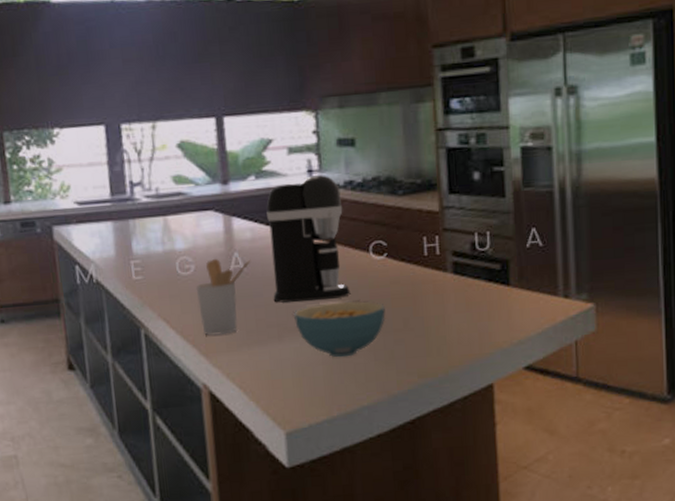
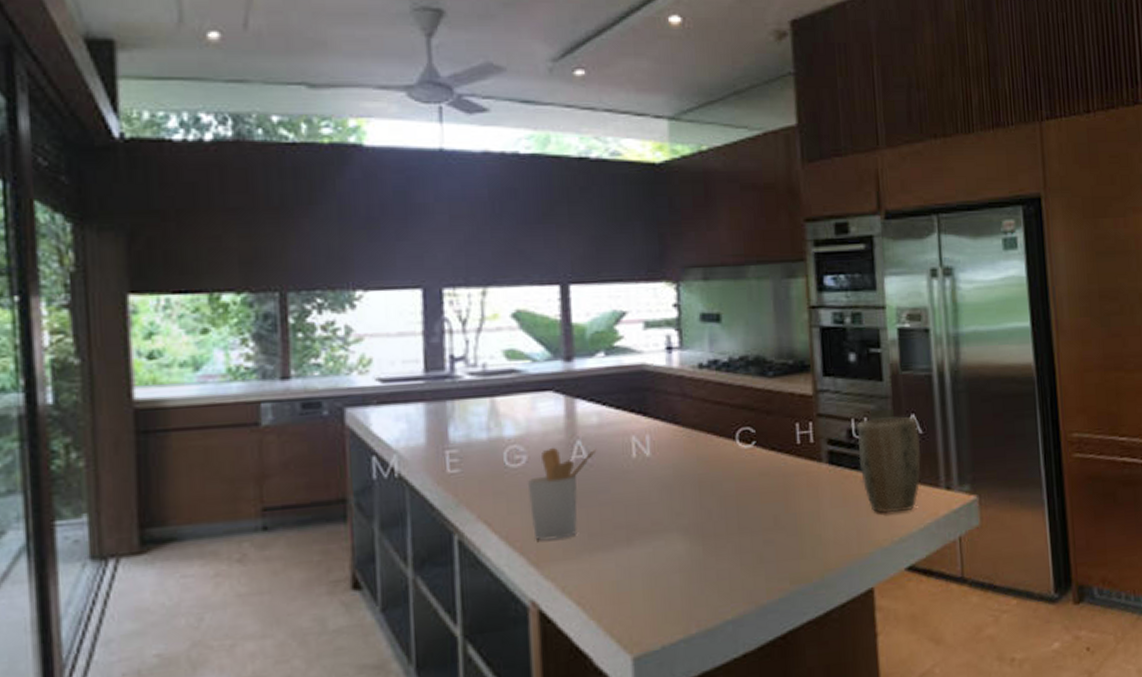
coffee maker: present [266,175,351,303] -> none [617,353,714,500]
cereal bowl: present [294,300,386,358] -> none [647,495,754,563]
plant pot: none [480,230,541,318] -> present [857,417,921,513]

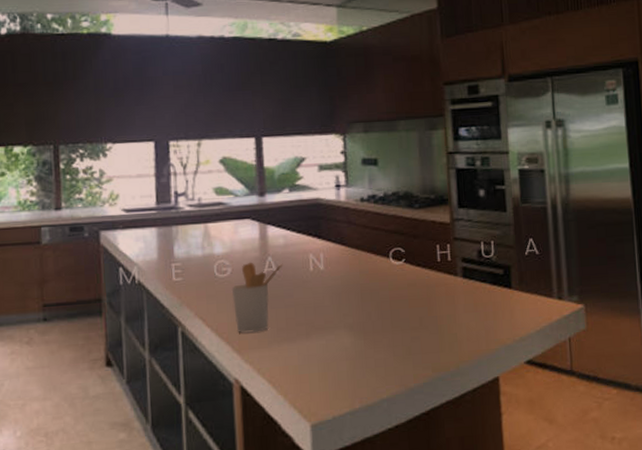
plant pot: present [857,417,921,513] -> none [485,240,537,318]

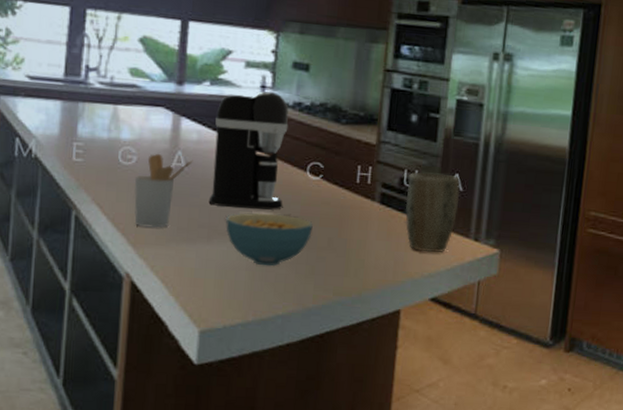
coffee maker: none [298,189,373,303] -> present [208,91,289,210]
cereal bowl: none [321,301,404,354] -> present [226,213,313,267]
plant pot: none [485,240,537,318] -> present [405,171,460,253]

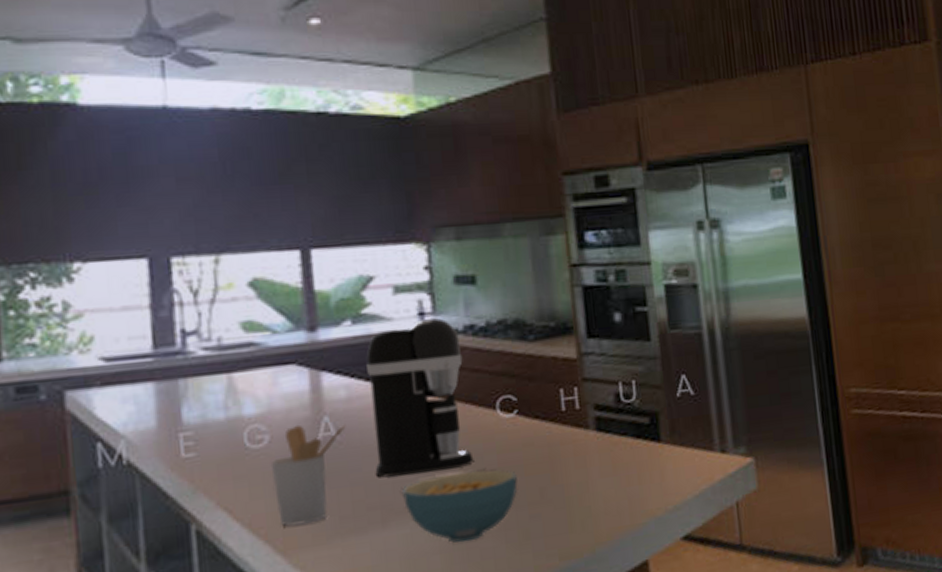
plant pot: present [405,171,460,253] -> none [625,377,693,481]

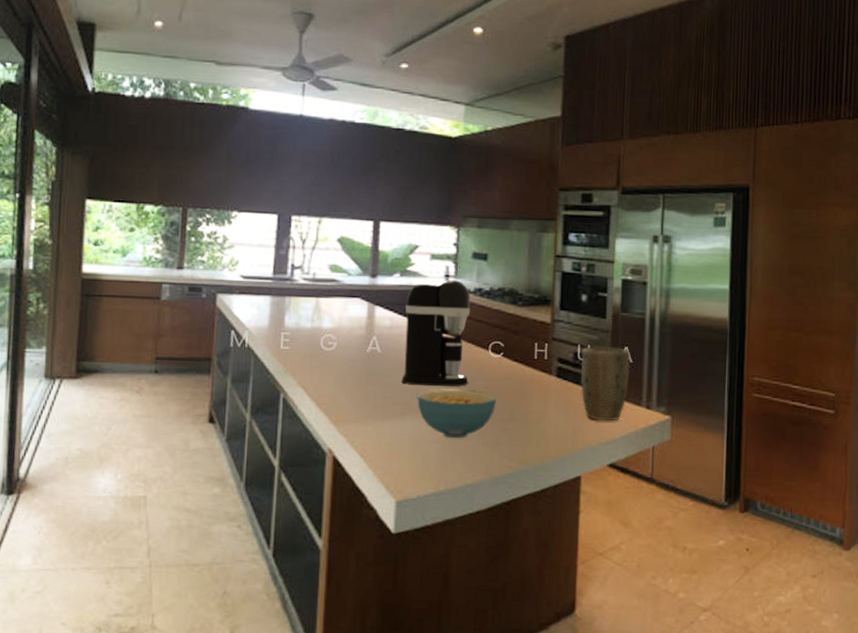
utensil holder: present [270,424,346,526] -> none [335,339,387,407]
plant pot: none [625,377,693,481] -> present [580,346,631,421]

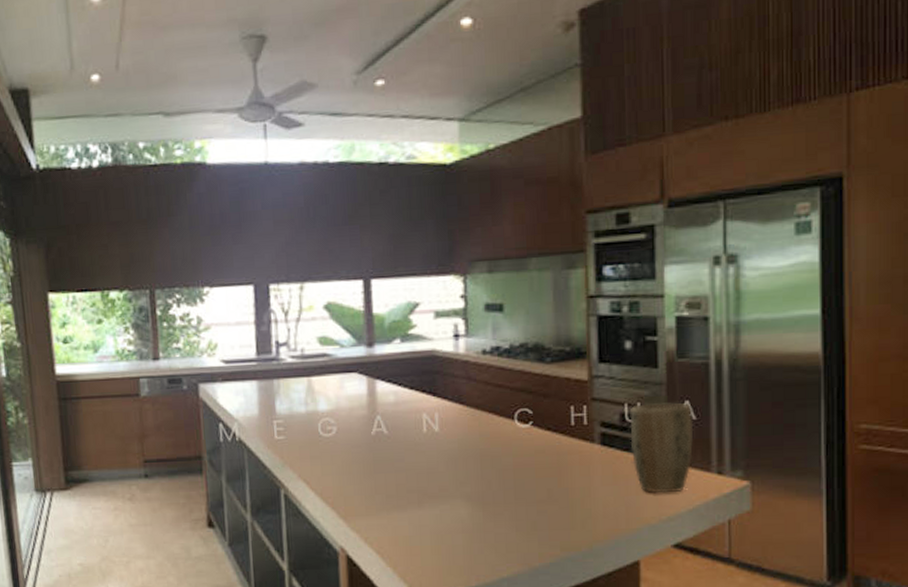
coffee maker: present [401,280,471,387] -> none [411,340,494,468]
cereal bowl: present [417,389,496,439] -> none [435,469,529,527]

